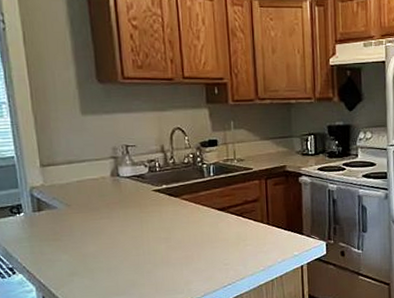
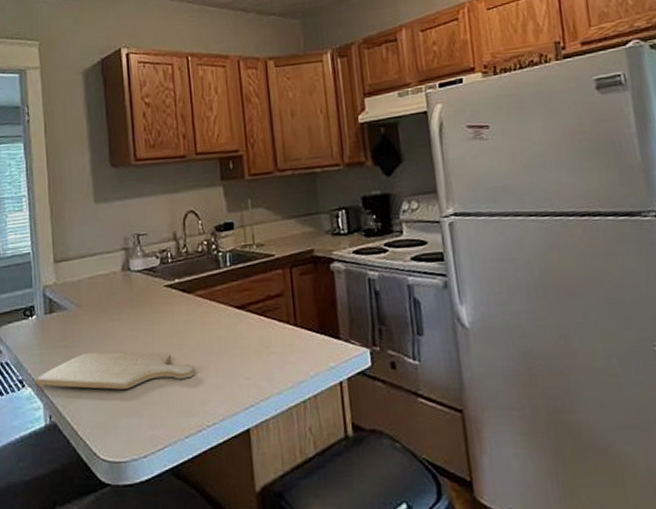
chopping board: none [26,244,181,275] -> present [35,352,196,390]

